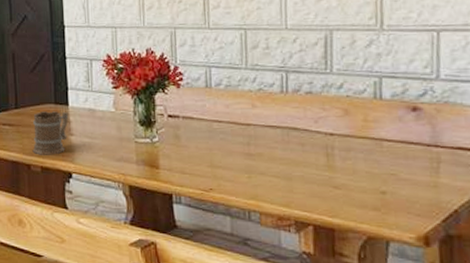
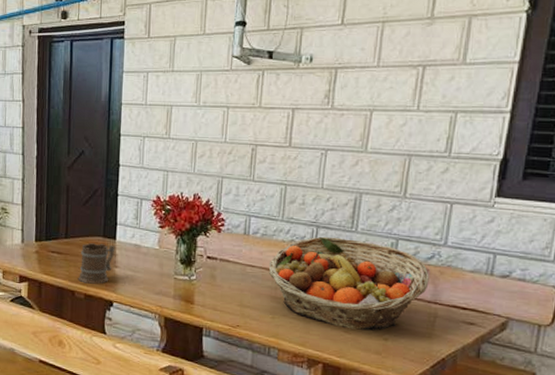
fruit basket: none [237,81,425,184] -> present [268,236,429,331]

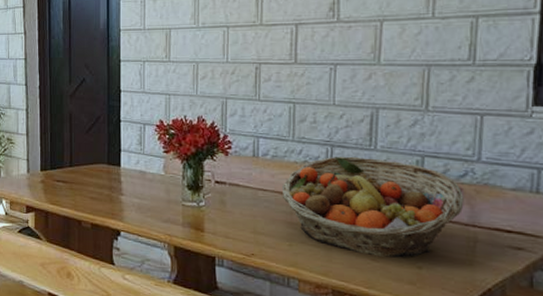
mug: present [78,243,115,284] -> none [84,171,120,213]

